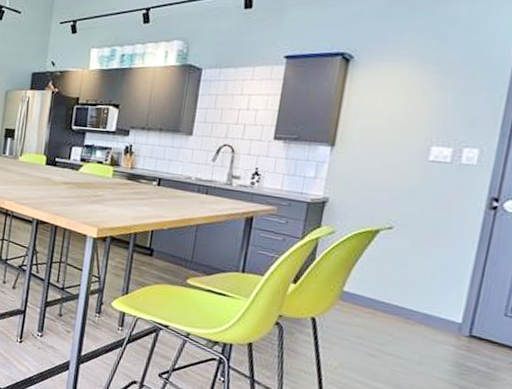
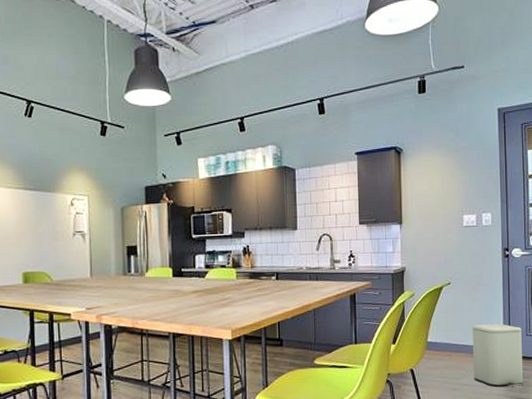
pedal bin: none [404,285,498,378] -> present [472,323,524,387]

